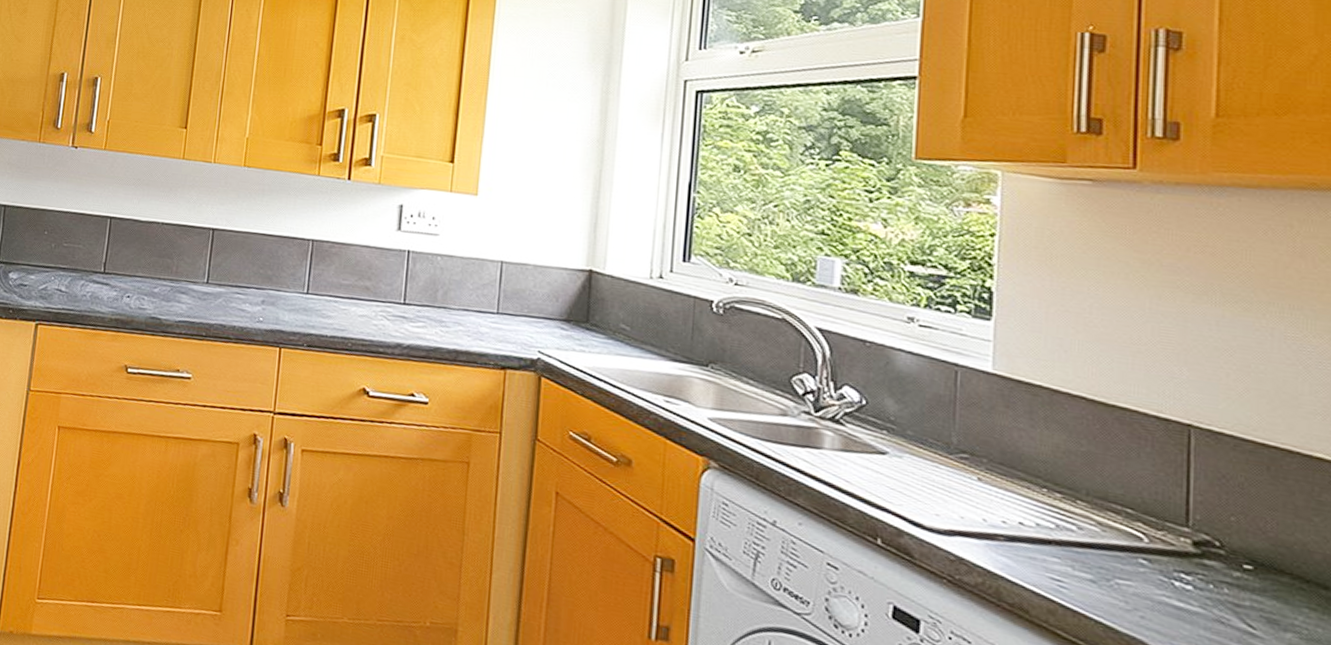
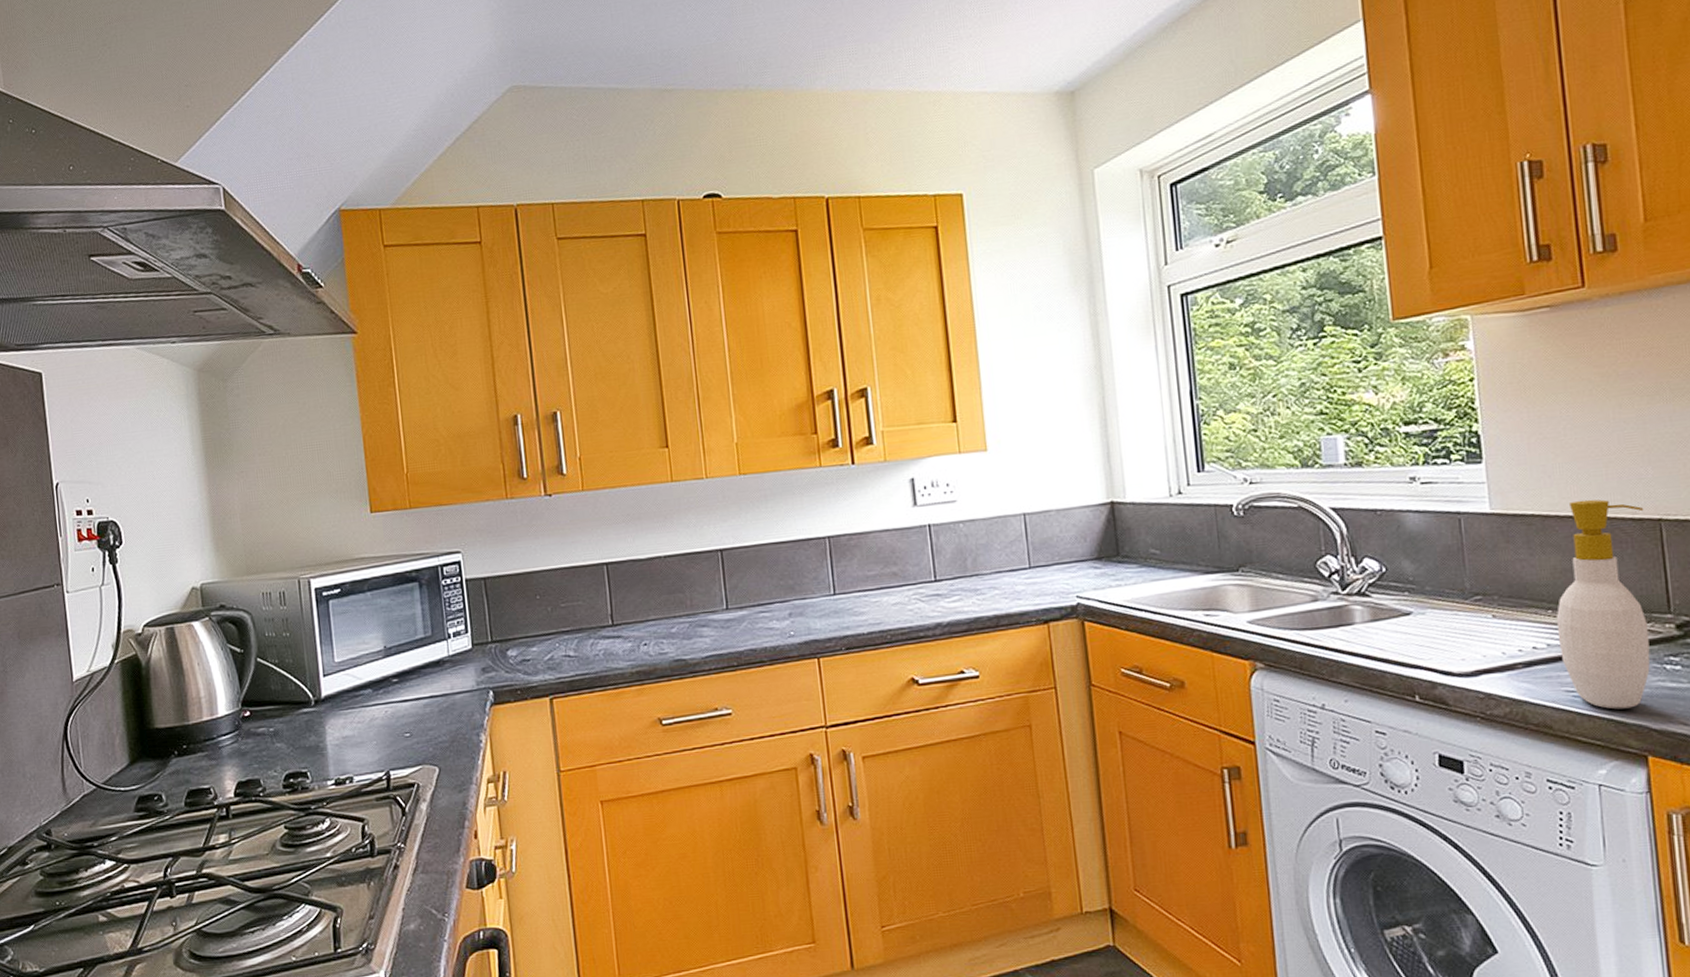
soap bottle: none [1050,383,1172,617] -> present [1556,499,1650,710]

